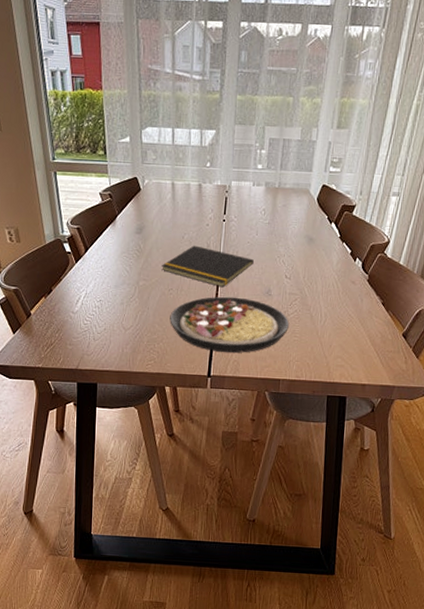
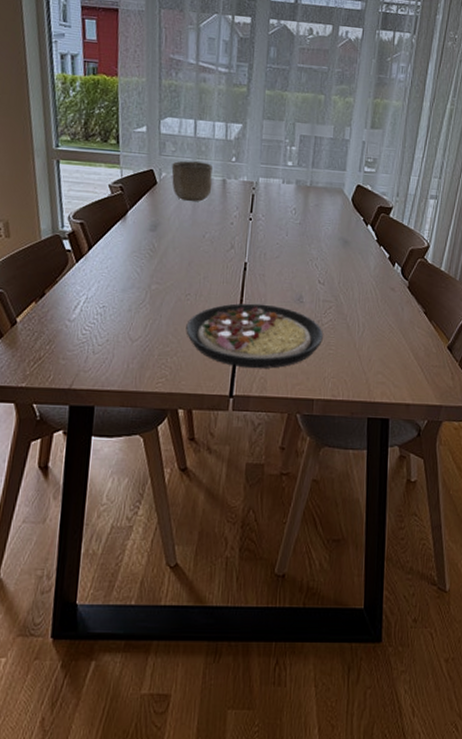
bowl: none [153,168,190,205] -> present [171,161,213,202]
notepad: present [161,245,254,288] -> none [178,245,283,293]

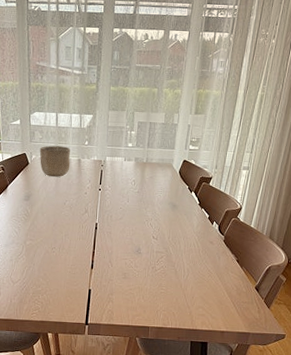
plate: present [186,303,323,369] -> none [52,254,156,304]

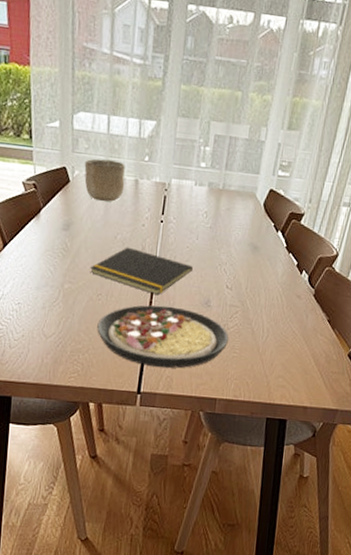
notepad: none [46,210,125,247] -> present [90,247,193,296]
plate: none [52,254,156,304] -> present [97,305,229,369]

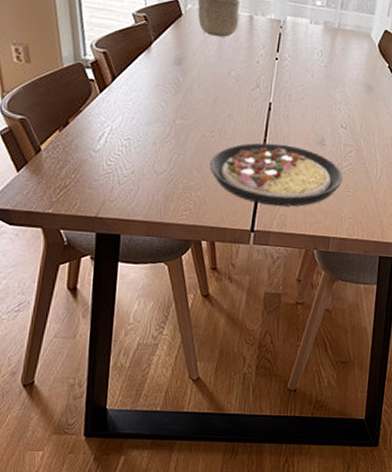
notepad: present [90,247,193,296] -> none [203,83,308,134]

